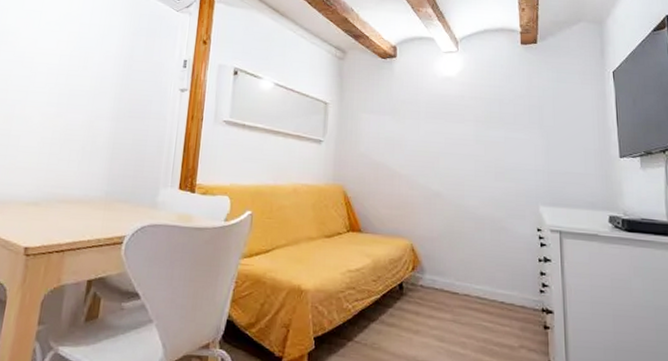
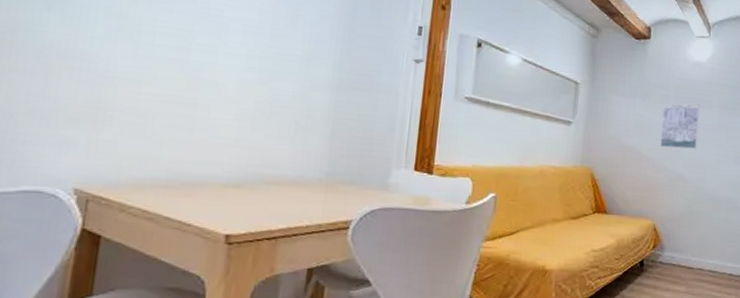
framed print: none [413,118,453,165] -> present [660,103,700,150]

